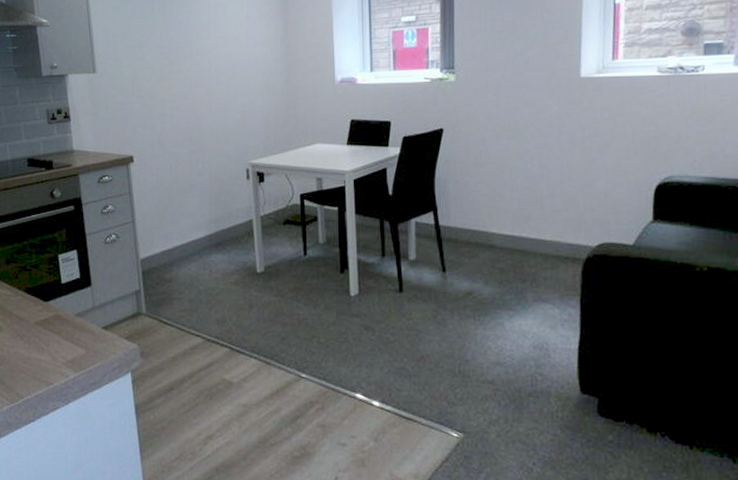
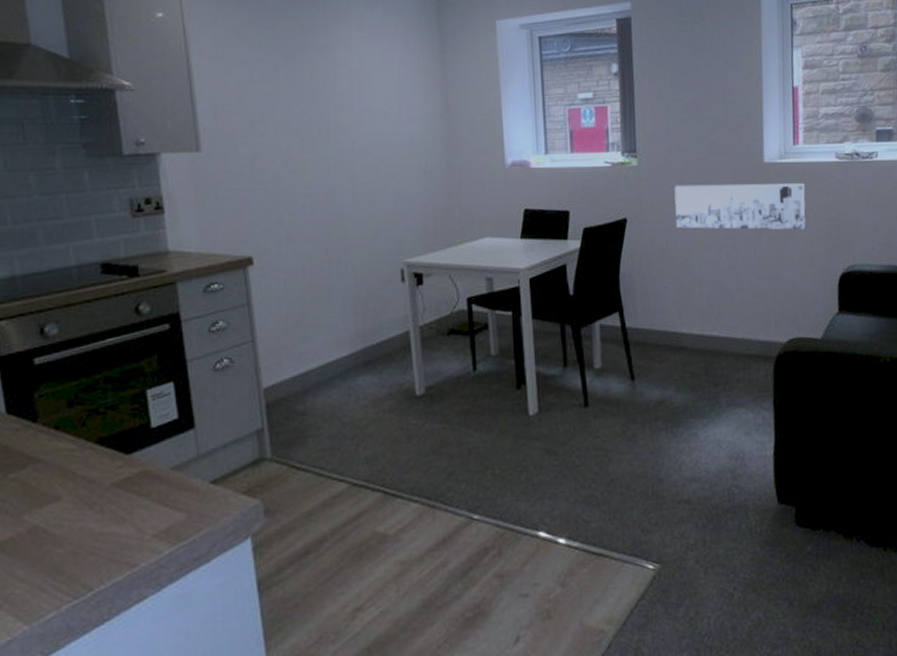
wall art: none [489,97,623,141] -> present [674,183,806,230]

